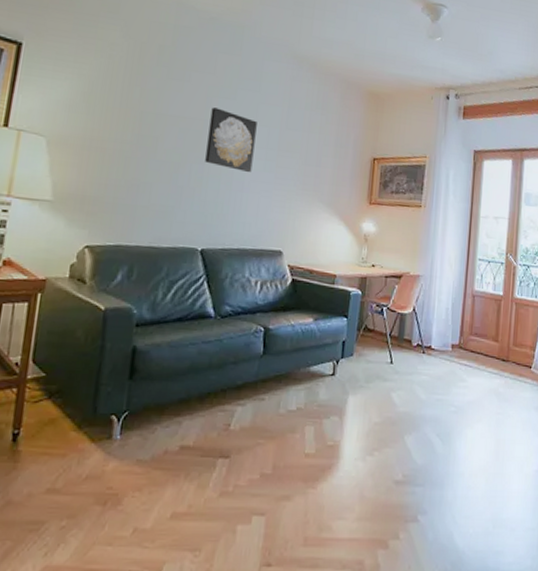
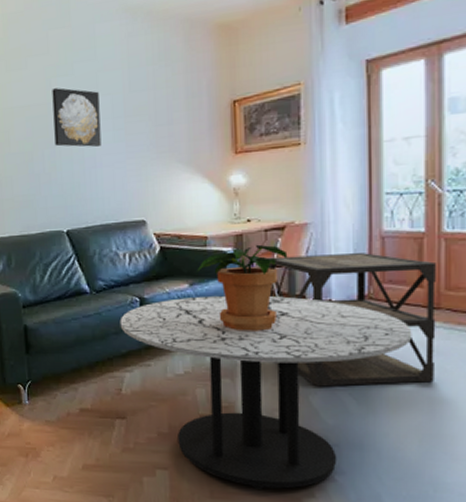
coffee table: none [240,332,488,533] -> present [120,295,412,489]
potted plant: none [322,288,402,371] -> present [197,244,288,331]
side table: none [382,301,508,427] -> present [266,253,436,387]

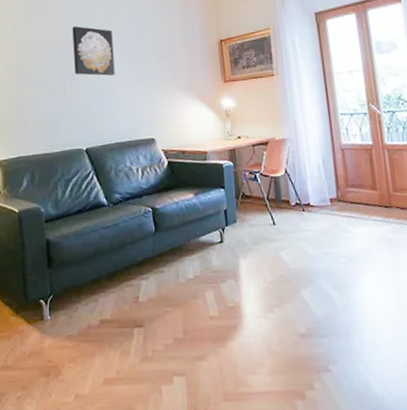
coffee table: present [120,295,412,489] -> none [135,202,375,387]
potted plant: present [197,244,288,331] -> none [200,157,273,235]
side table: present [266,253,436,387] -> none [256,162,396,282]

